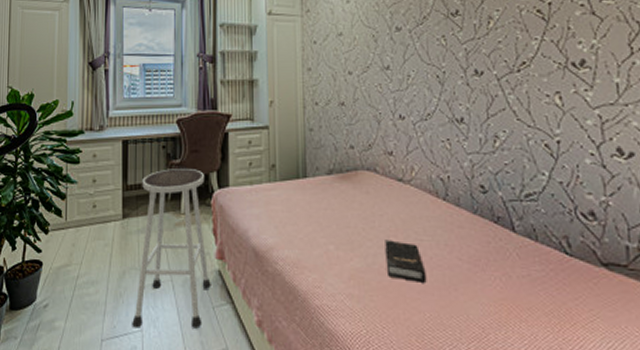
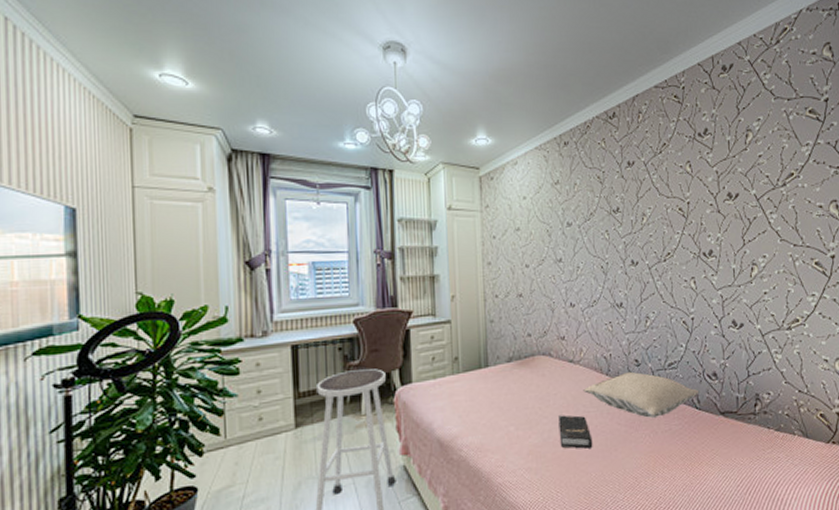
pillow: none [415,198,570,258] -> present [583,371,700,418]

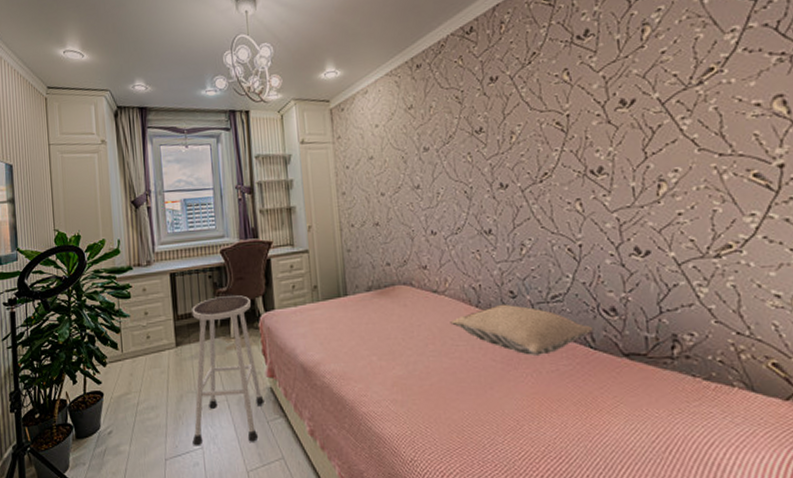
hardback book: present [558,415,593,449] -> none [424,347,464,384]

